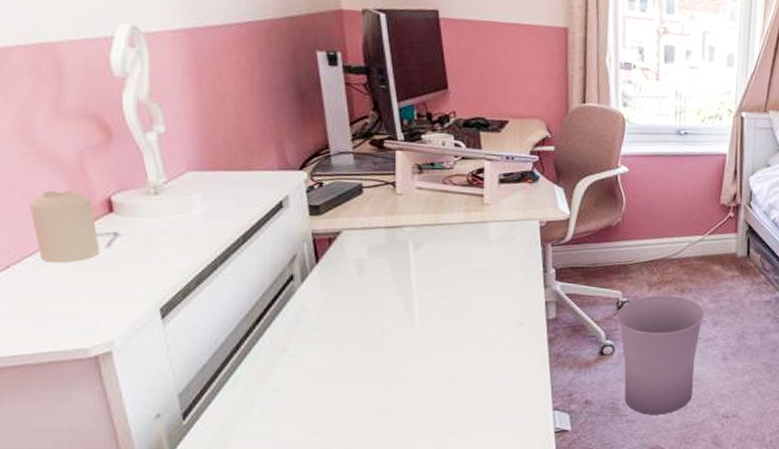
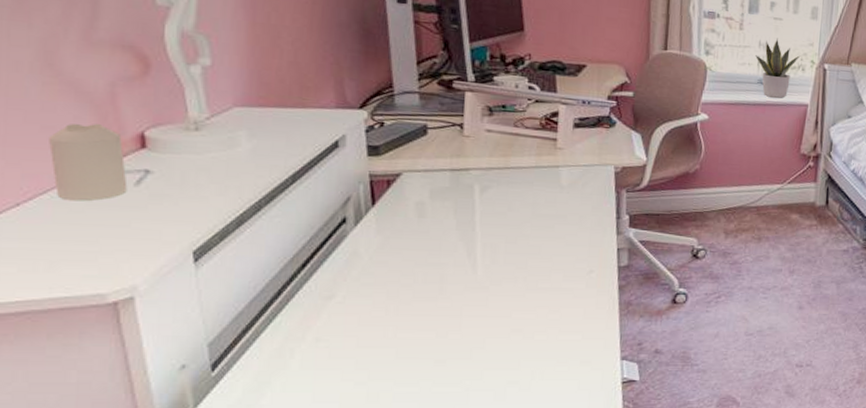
waste bin: present [616,295,705,415] -> none [691,243,782,364]
potted plant: none [673,87,718,150] -> present [755,38,801,99]

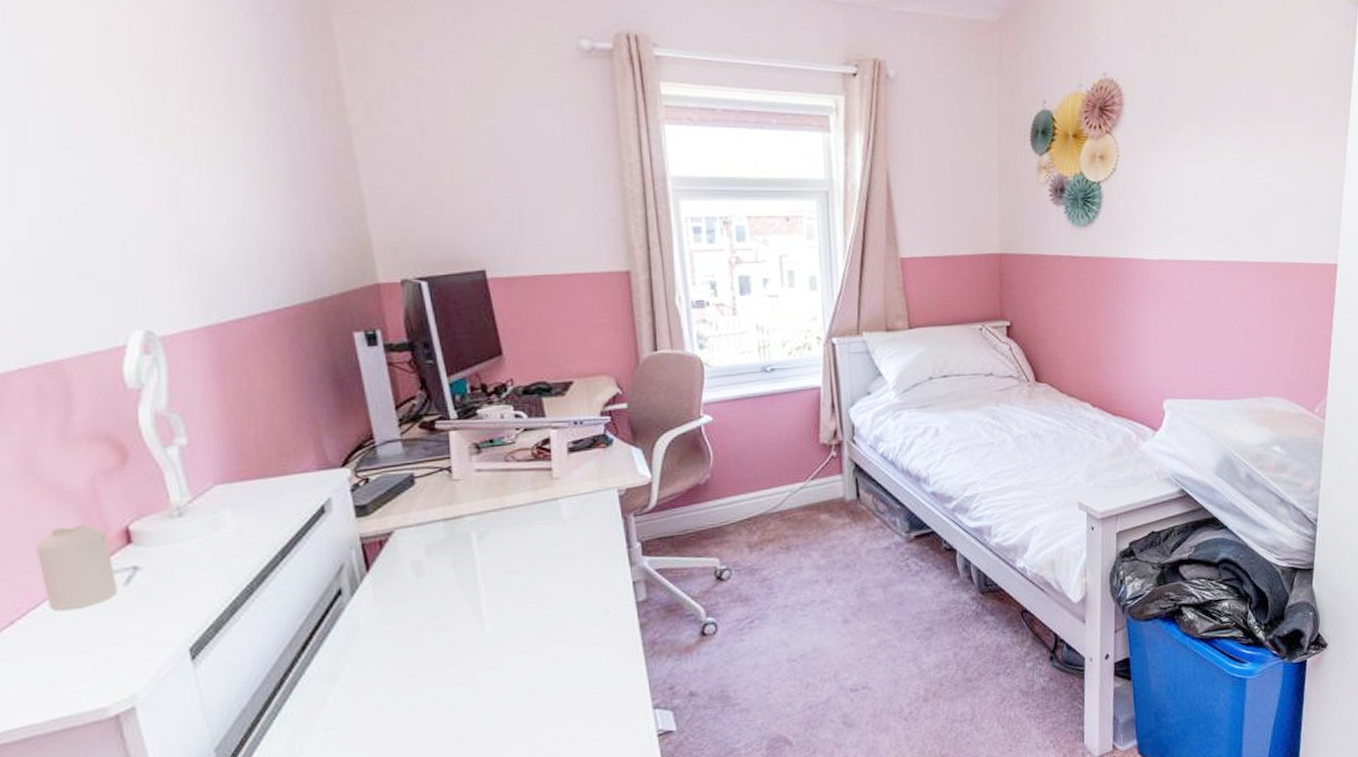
potted plant: present [755,38,801,99] -> none [755,317,805,387]

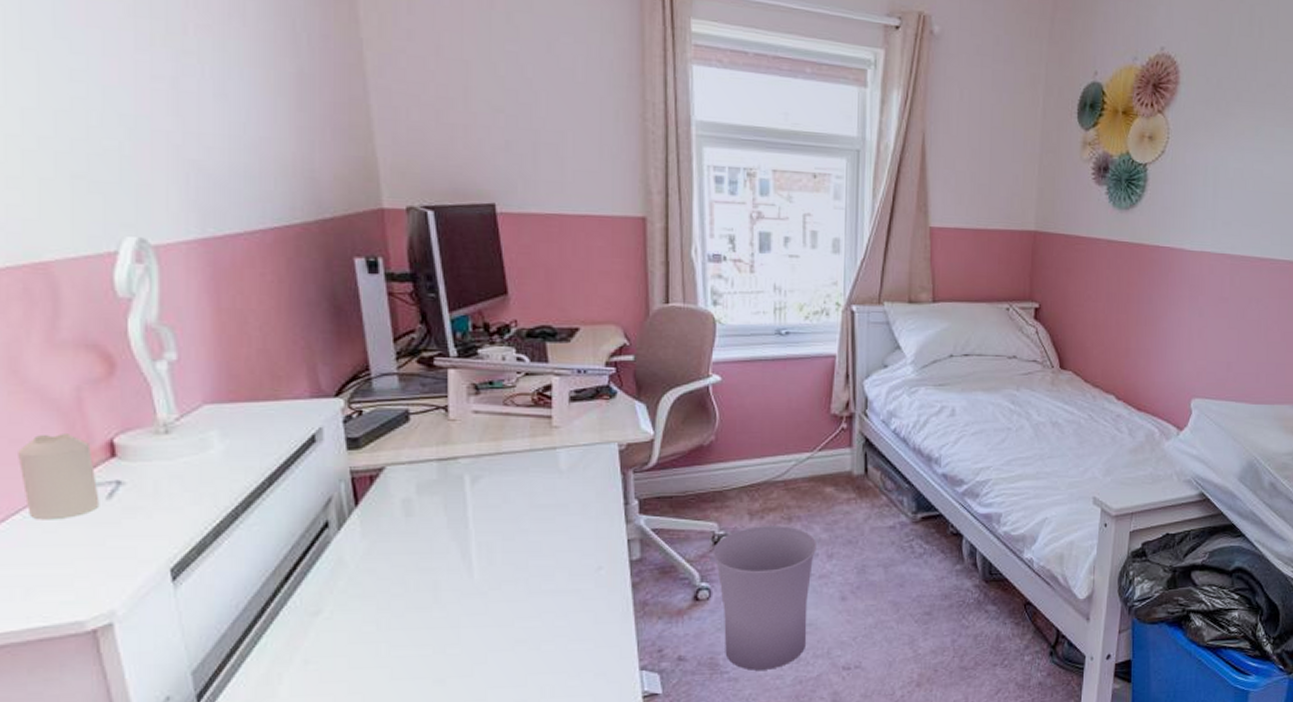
waste bin: none [716,555,817,700] -> present [713,526,818,670]

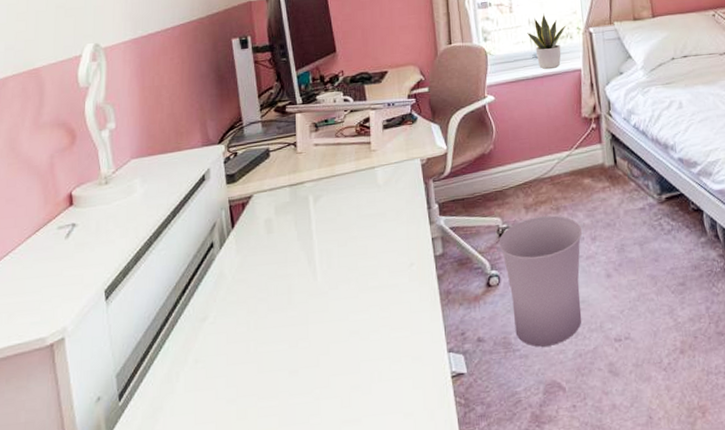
candle: present [18,434,100,520] -> none [11,191,61,259]
potted plant: none [771,279,824,351] -> present [527,13,567,70]

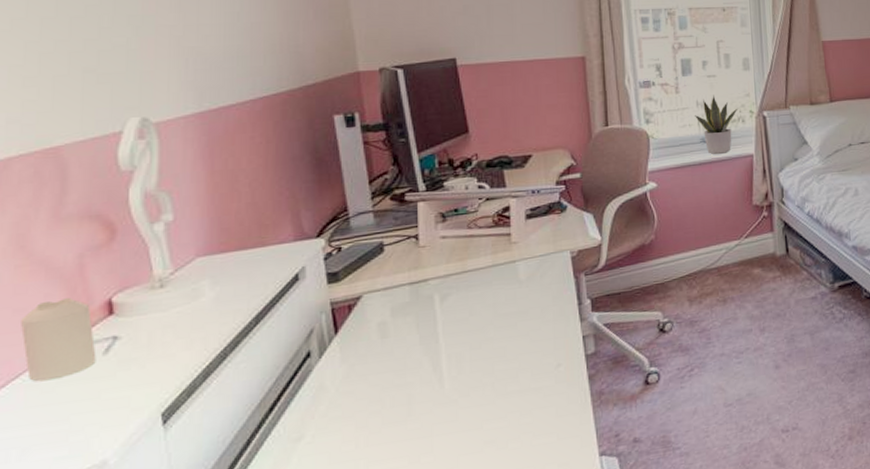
candle: none [11,191,61,259] -> present [21,298,97,382]
waste bin: present [499,215,583,347] -> none [659,307,751,444]

